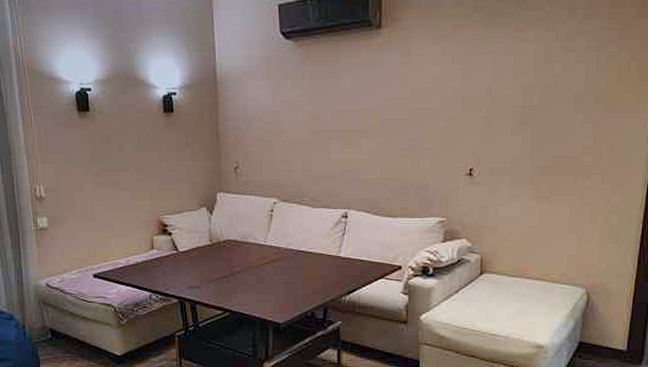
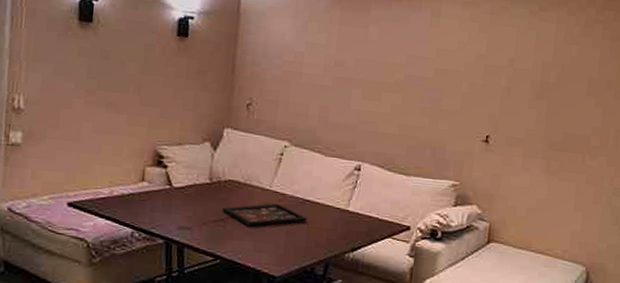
decorative tray: none [225,257,303,280] -> present [222,203,308,227]

